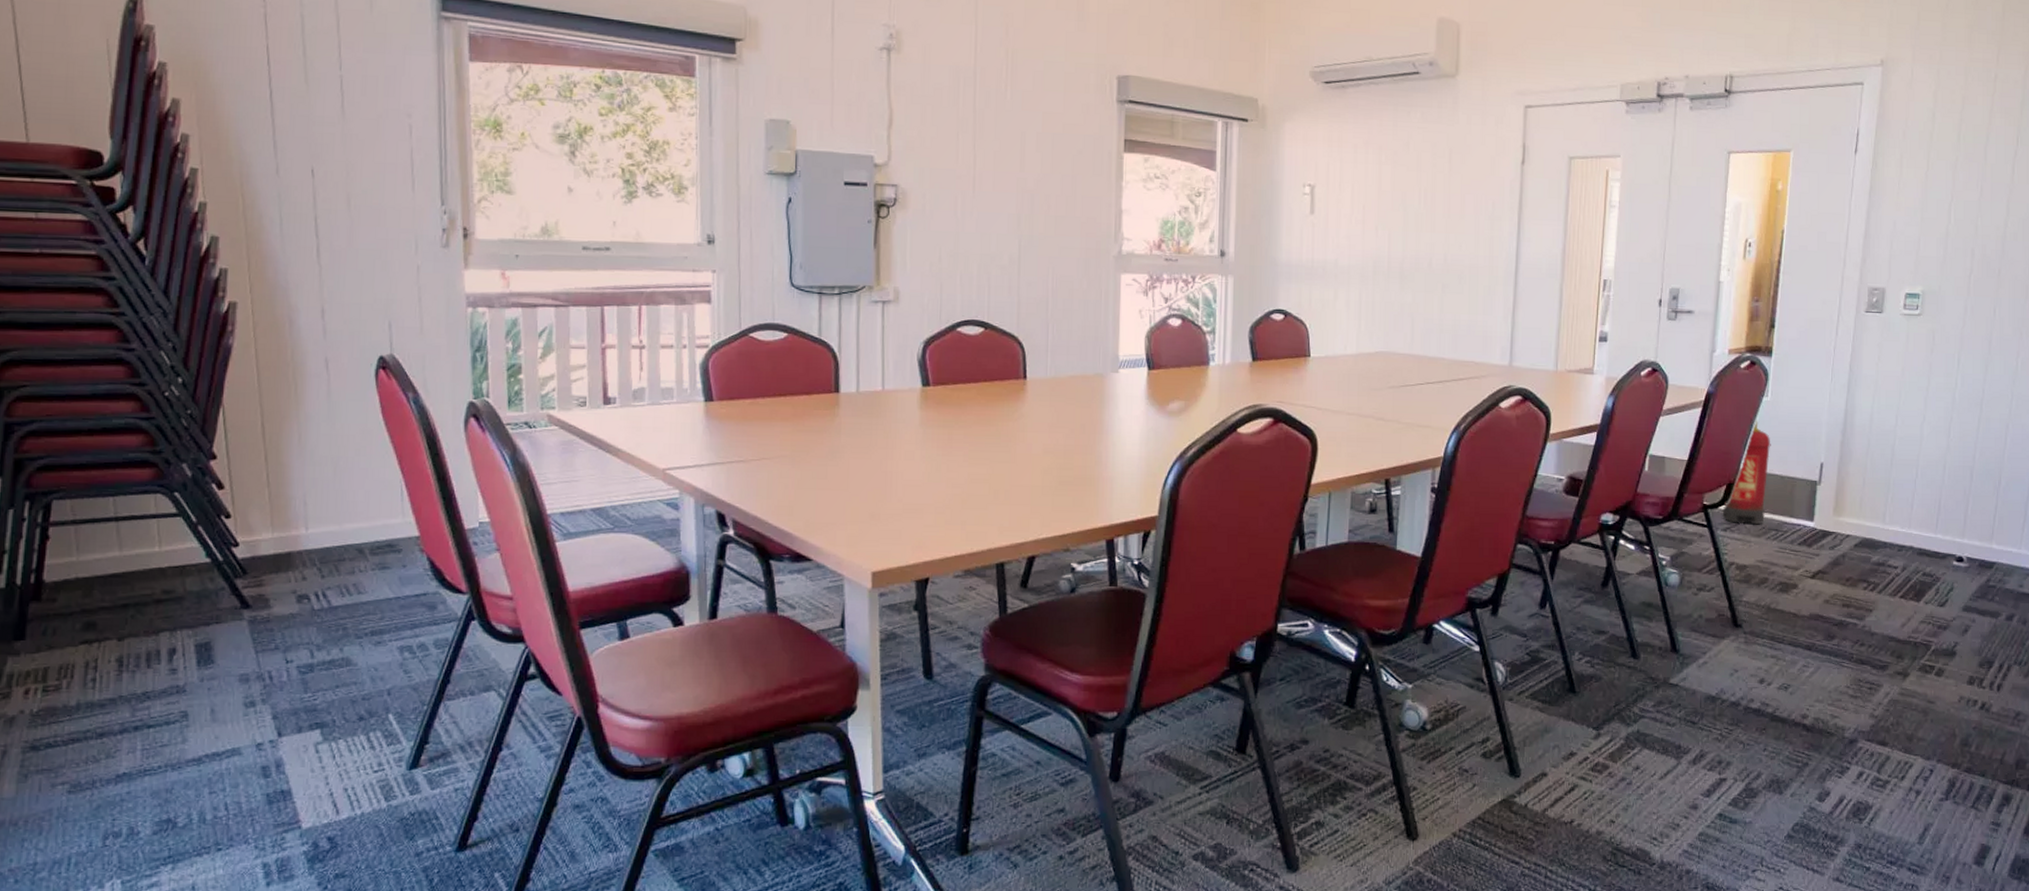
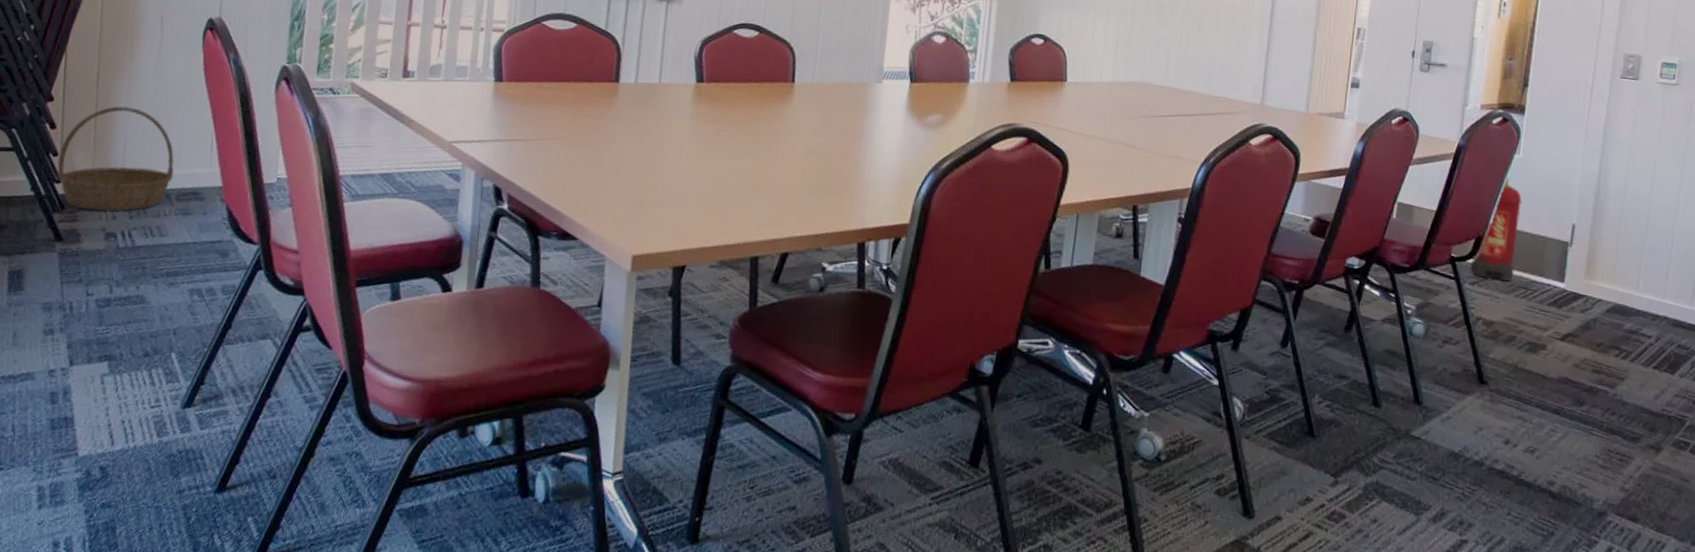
basket: none [231,459,364,573] -> present [56,106,174,211]

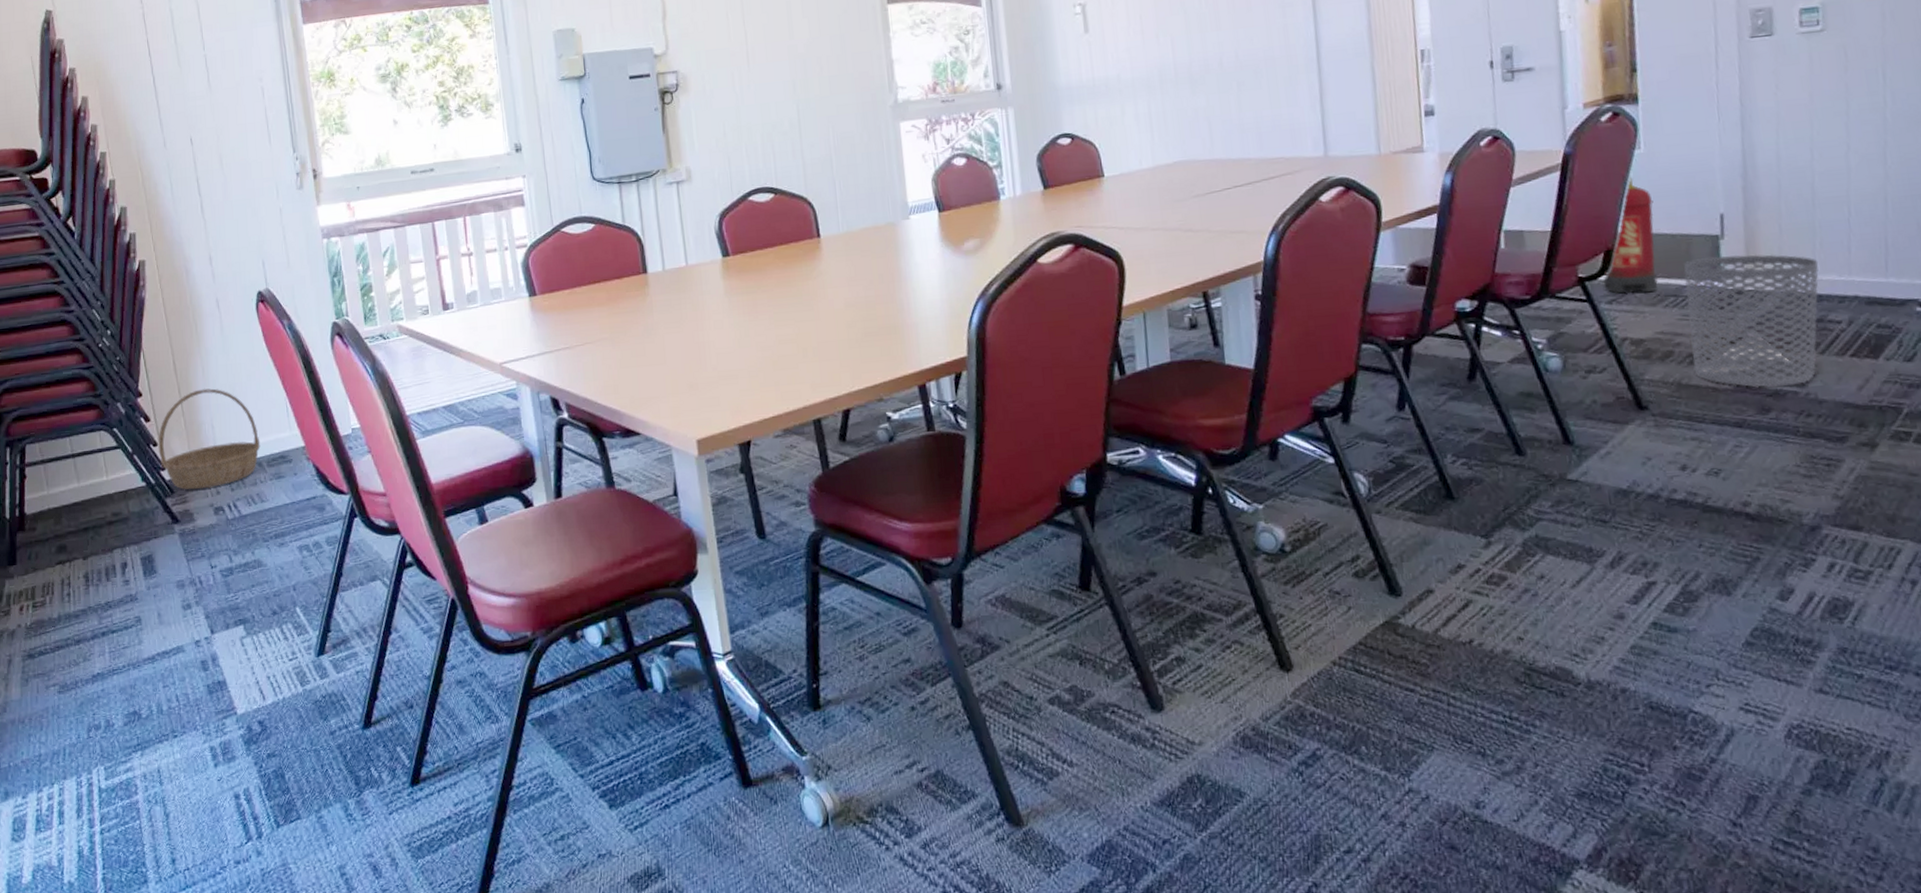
waste bin: none [1529,259,1642,385] -> present [1683,254,1819,387]

